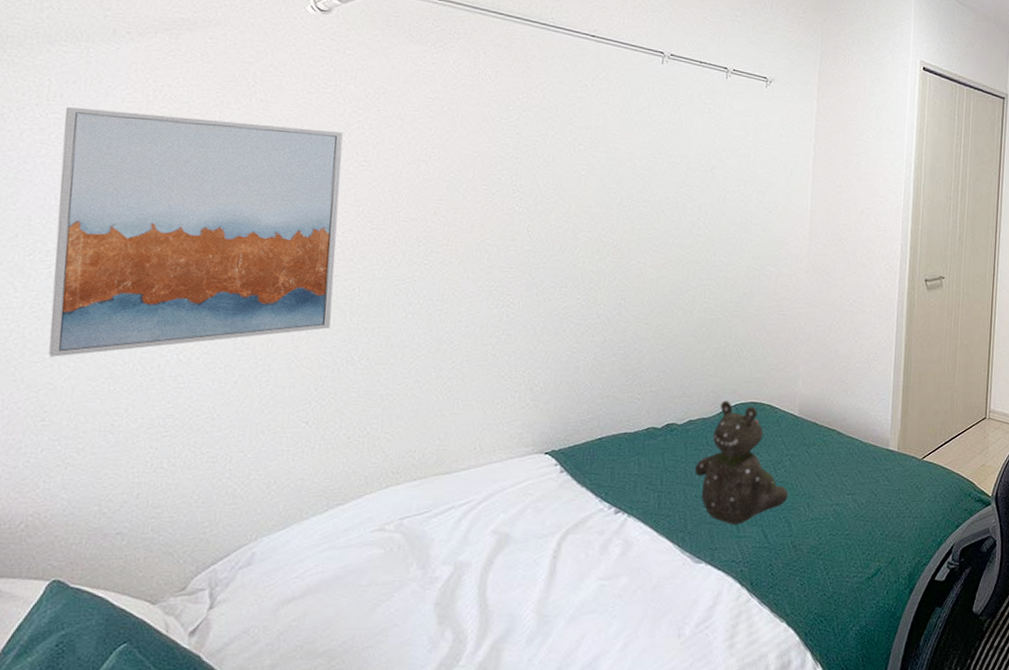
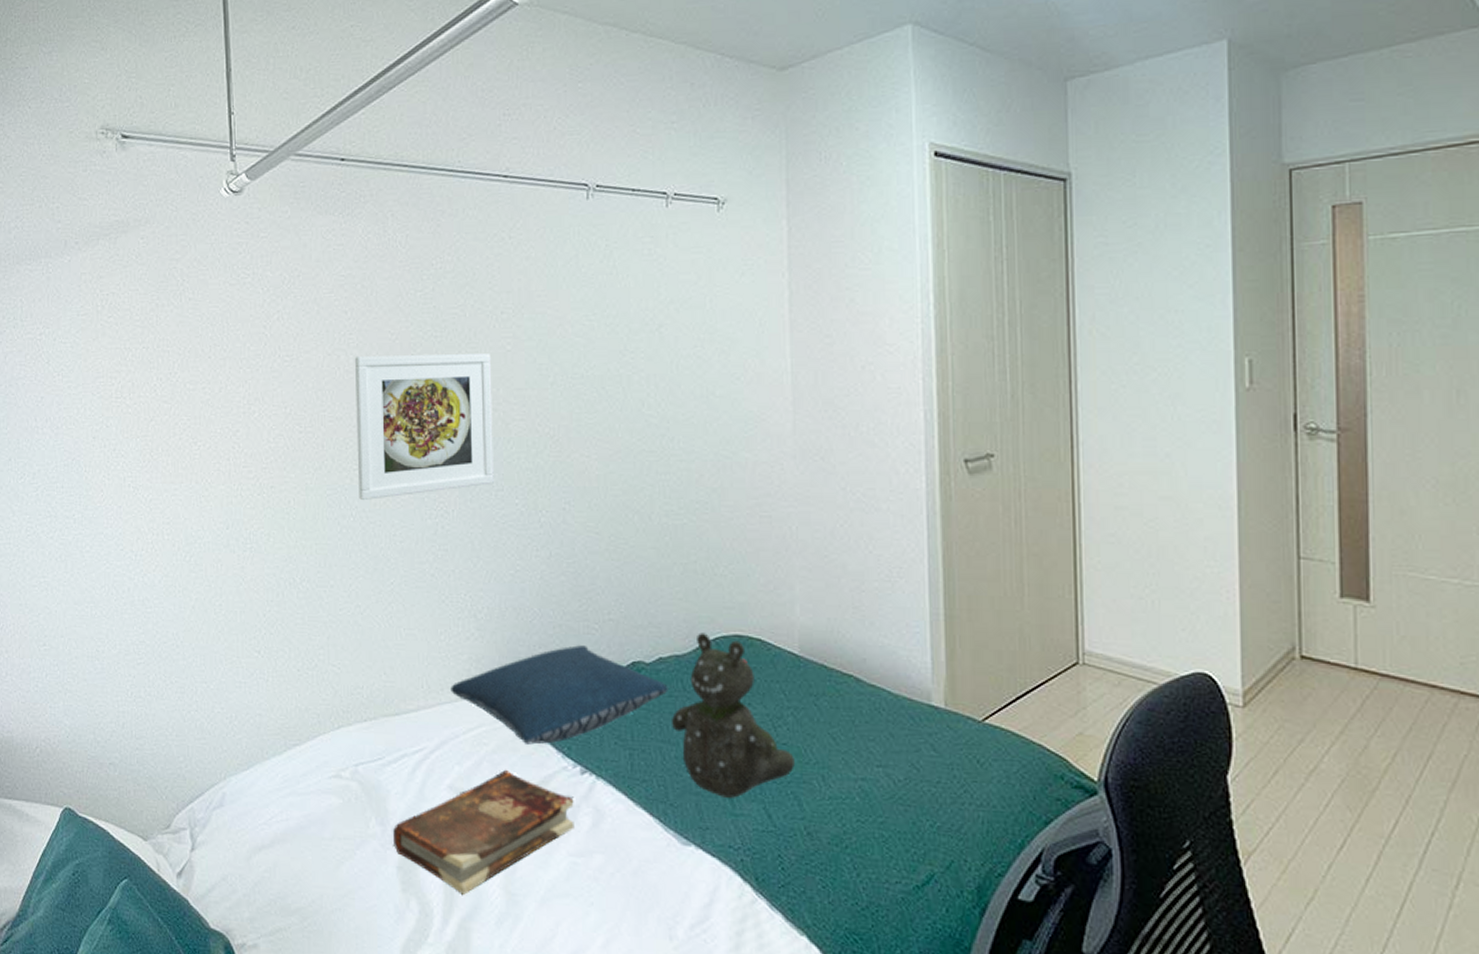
wall art: present [49,106,343,357] -> none [35,325,271,581]
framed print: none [427,168,566,291] -> present [355,354,494,500]
book: none [432,514,607,622] -> present [392,769,574,896]
pillow: none [502,412,695,493] -> present [451,645,668,745]

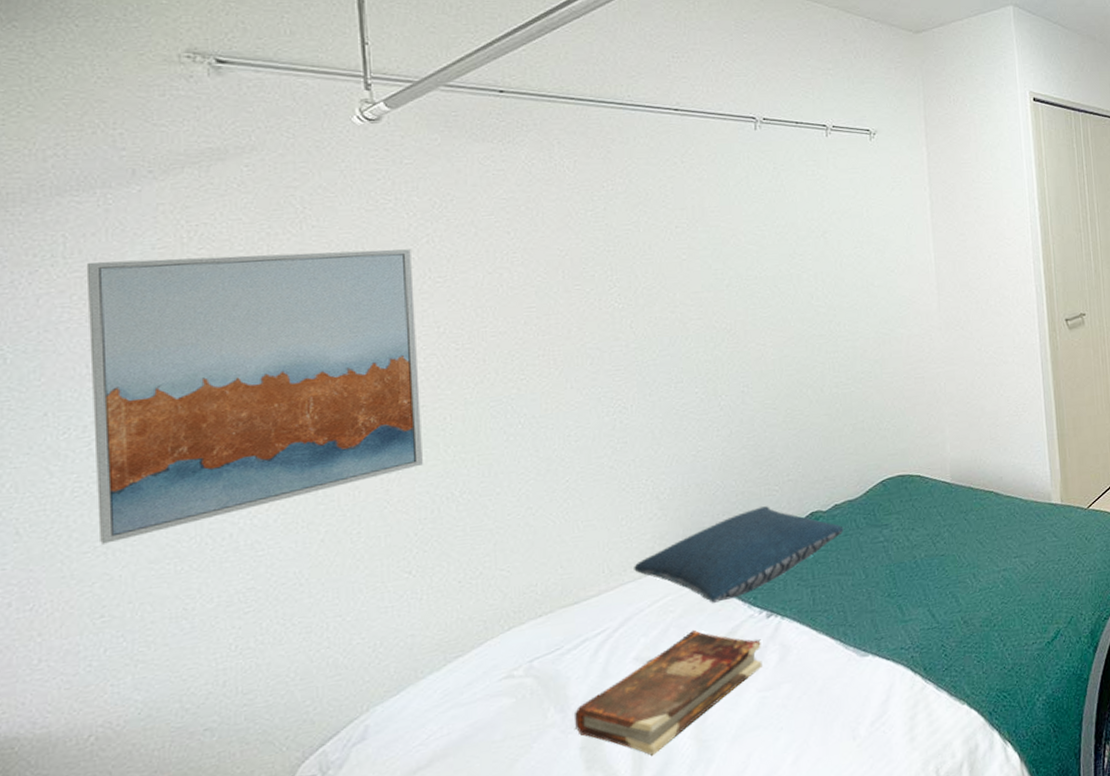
wall art: none [35,325,271,581] -> present [86,249,423,545]
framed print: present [355,354,494,500] -> none [520,263,673,407]
teddy bear: present [670,633,795,798] -> none [847,478,951,610]

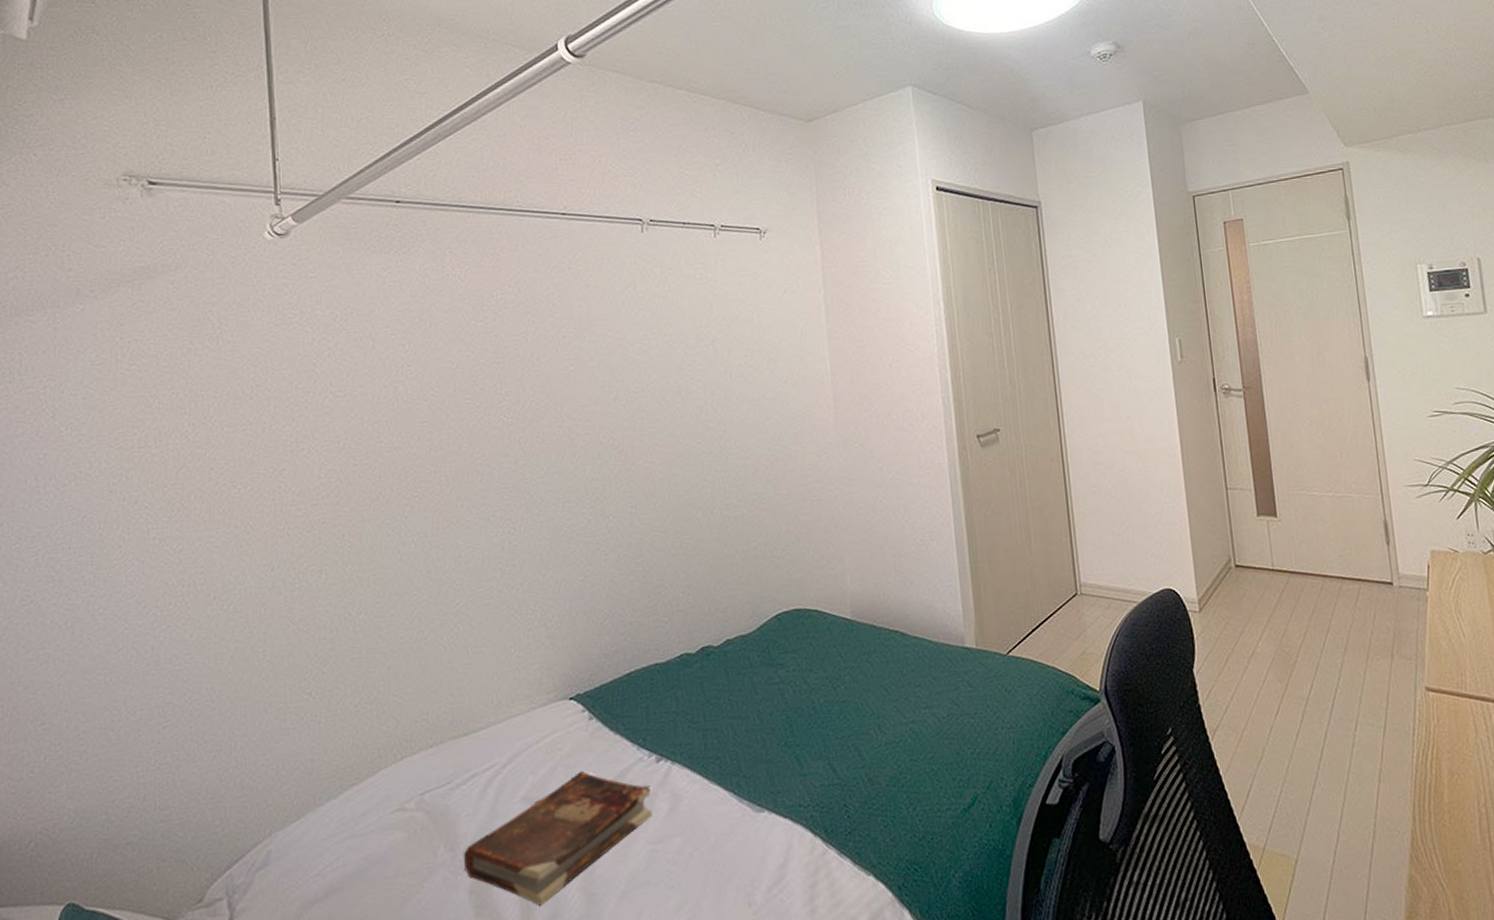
wall art: present [86,249,423,545] -> none [37,363,323,653]
pillow: present [634,506,844,603] -> none [522,638,736,743]

